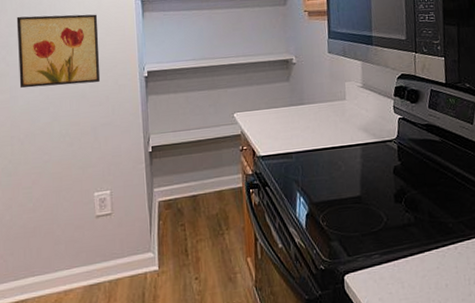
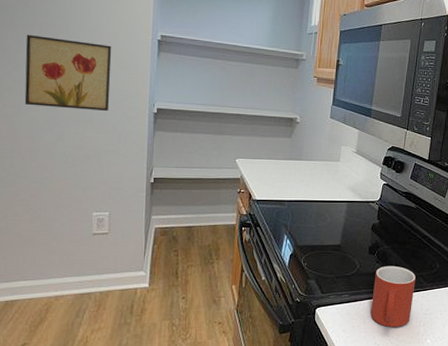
mug: none [406,213,457,290] -> present [370,265,416,328]

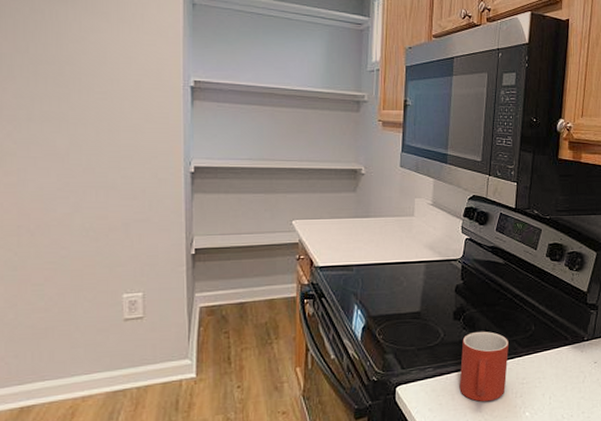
wall art: present [24,34,112,112] -> none [28,86,136,174]

